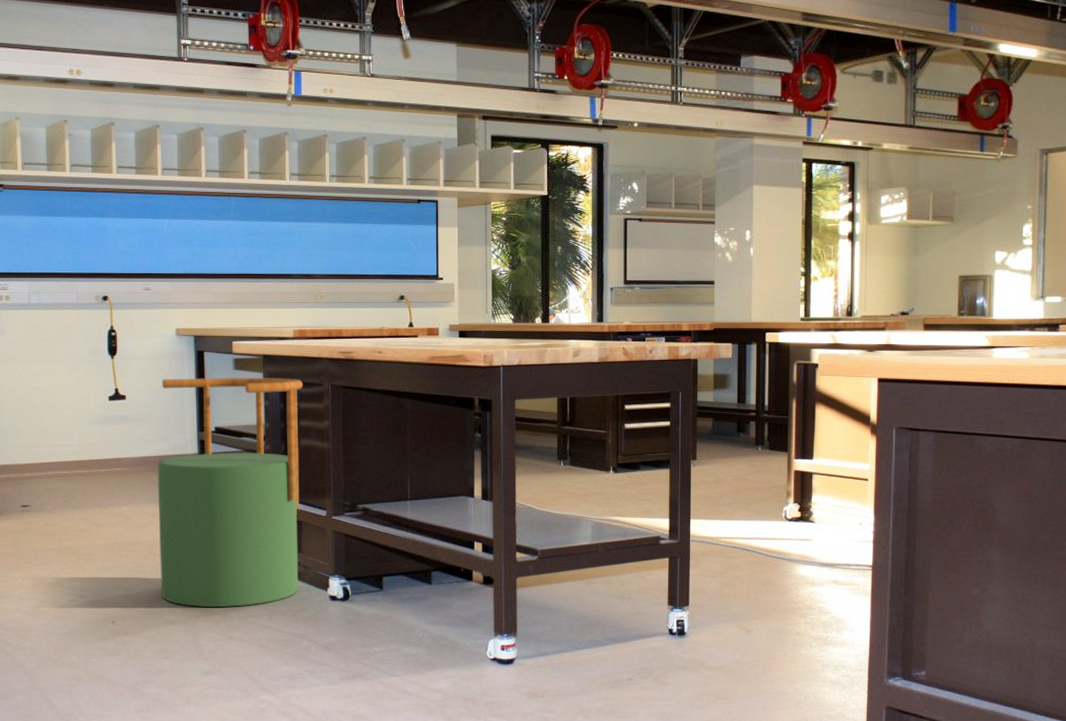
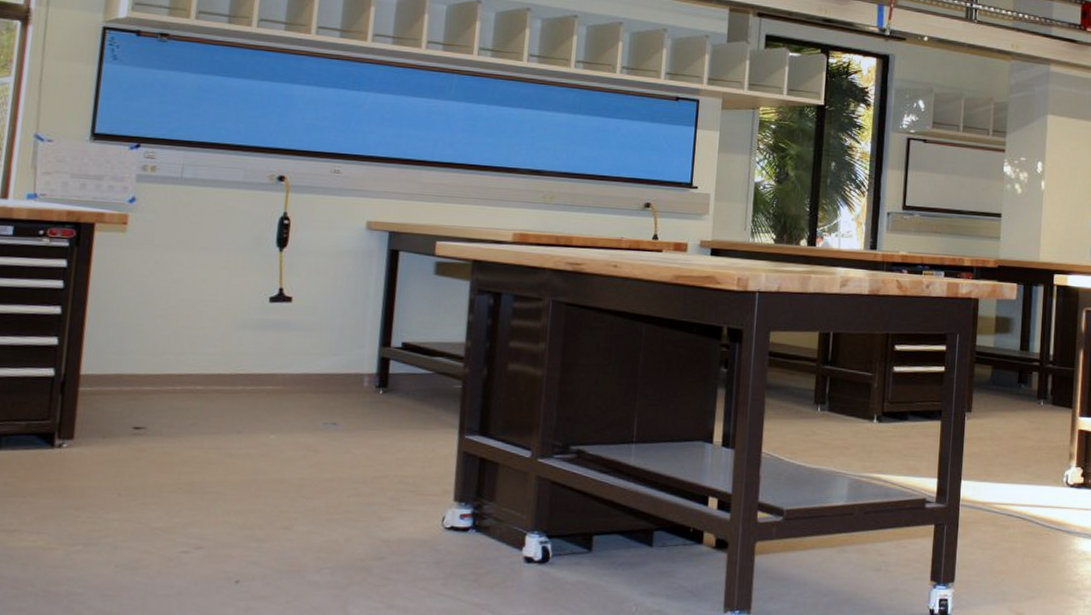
stool: present [157,378,303,607] -> none [307,280,518,567]

